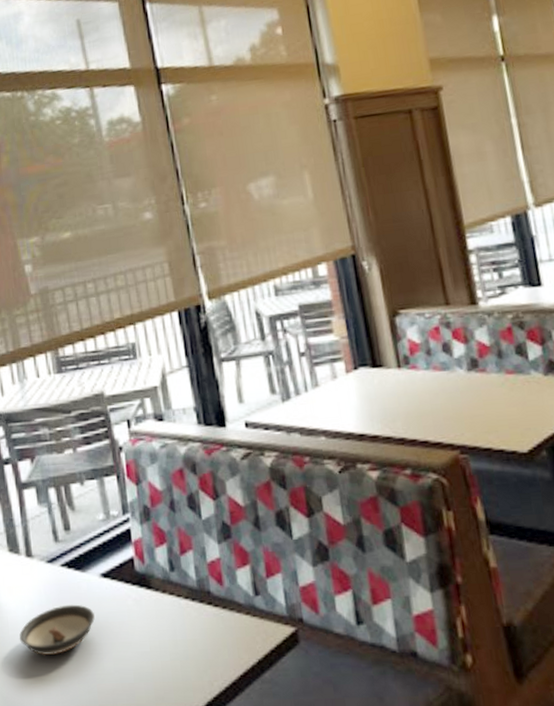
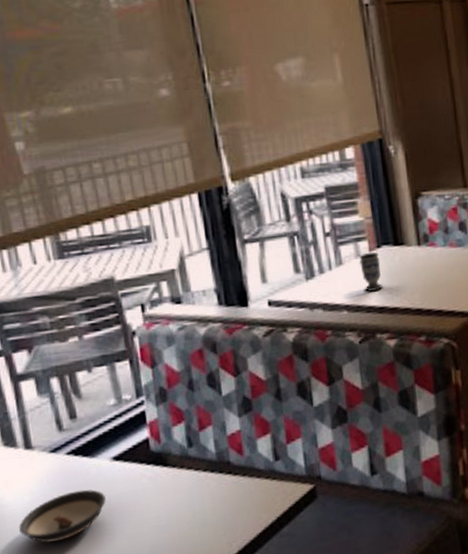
cup: none [336,373,362,418] -> present [359,251,383,293]

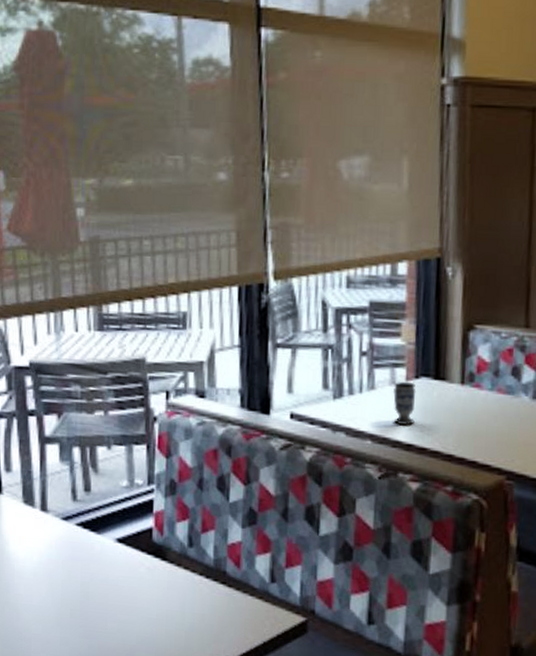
saucer: present [19,489,106,543] -> none [25,562,104,608]

